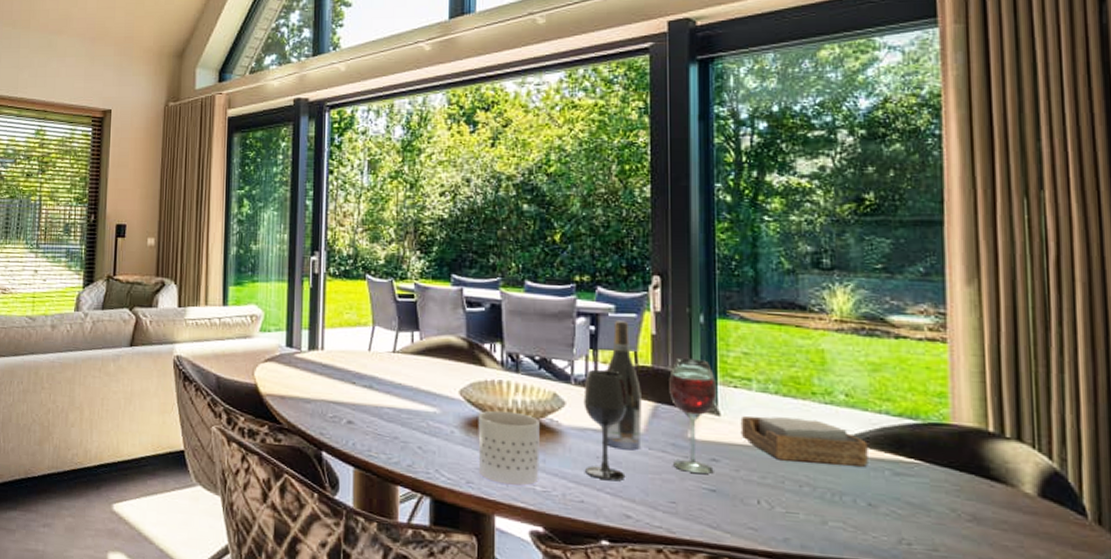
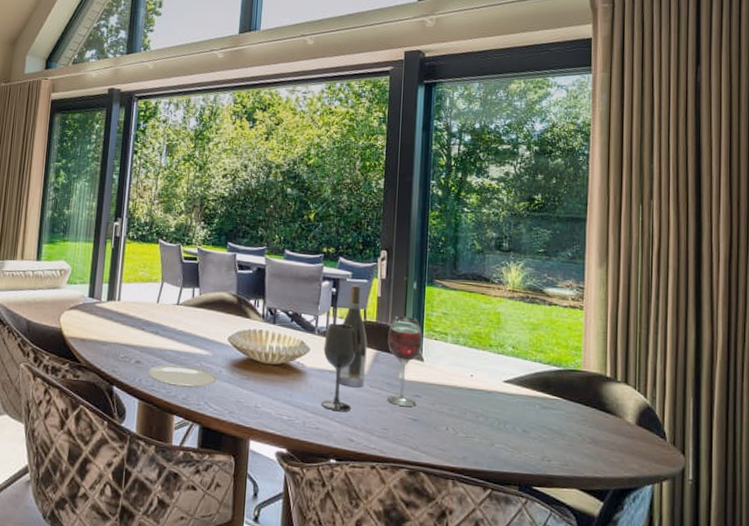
plate: none [362,425,449,453] -> present [147,364,218,388]
mug: present [478,410,539,486] -> none [239,354,289,416]
napkin holder: present [740,416,868,468] -> none [437,362,526,403]

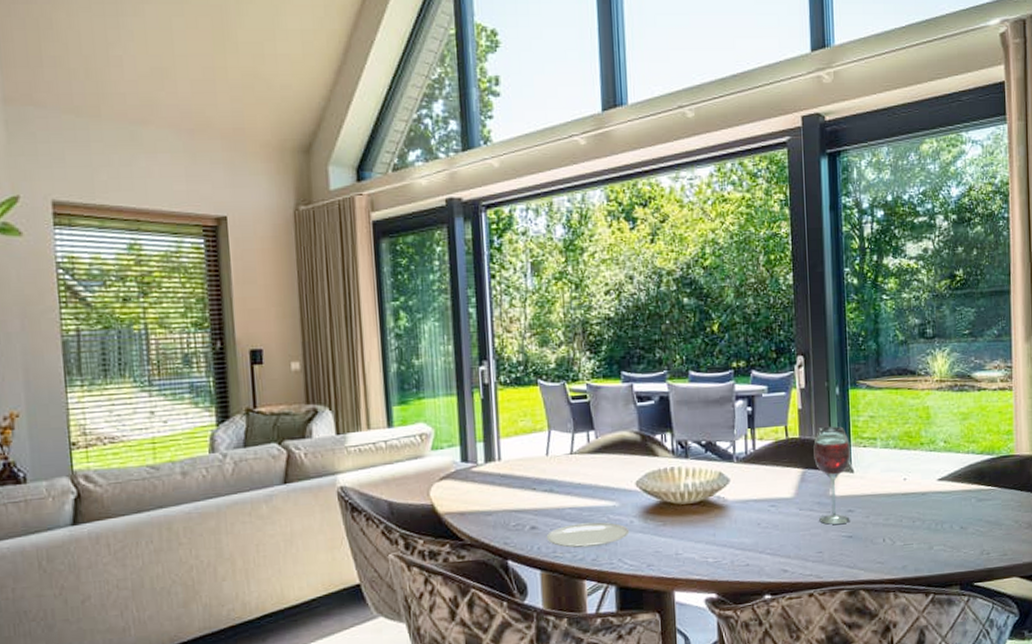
wine glass: present [322,323,356,412] -> none [744,445,782,543]
wine bottle: present [338,285,367,388] -> none [762,399,794,514]

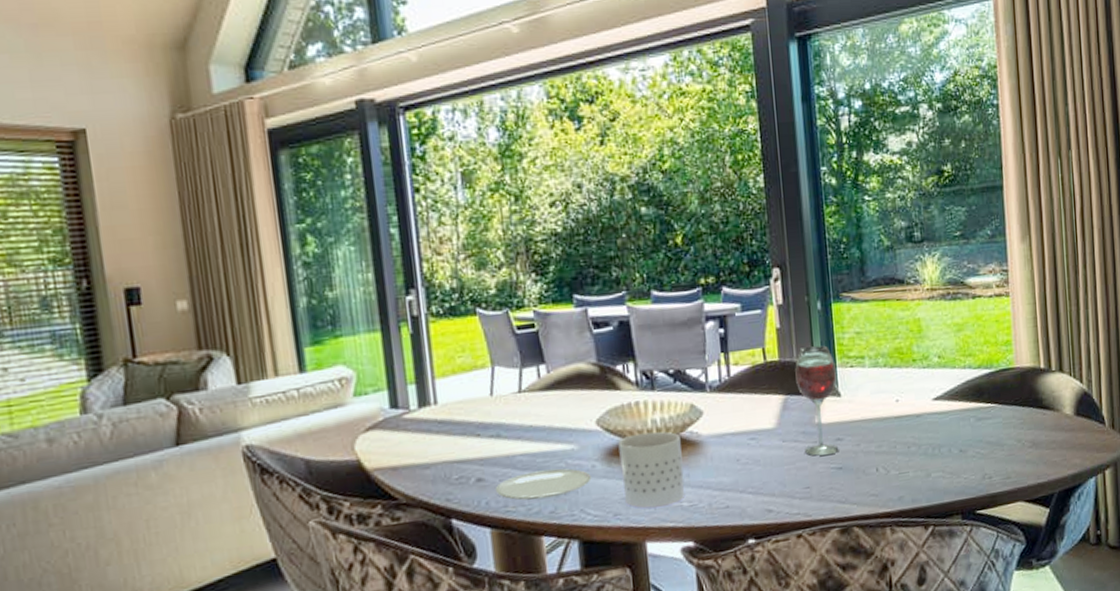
mug: none [654,494,711,562] -> present [618,431,686,509]

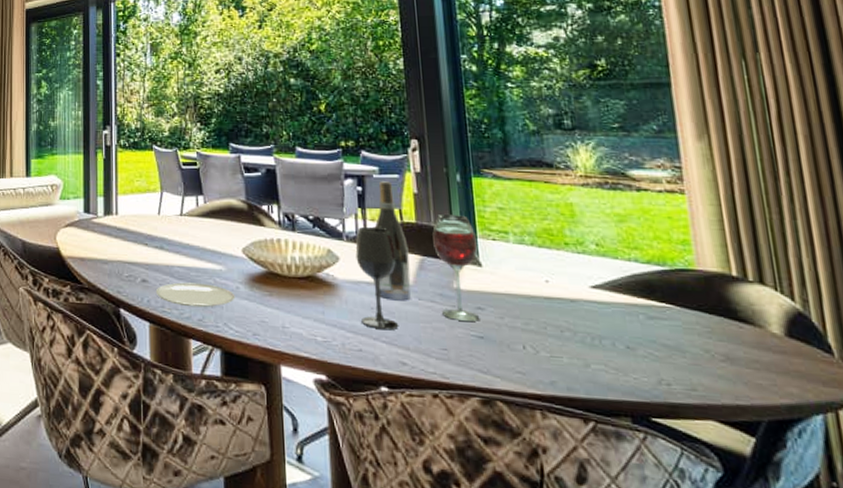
mug: present [618,431,686,509] -> none [260,267,320,337]
wine glass: none [719,371,765,481] -> present [355,226,399,330]
wine bottle: none [738,318,776,448] -> present [374,181,411,301]

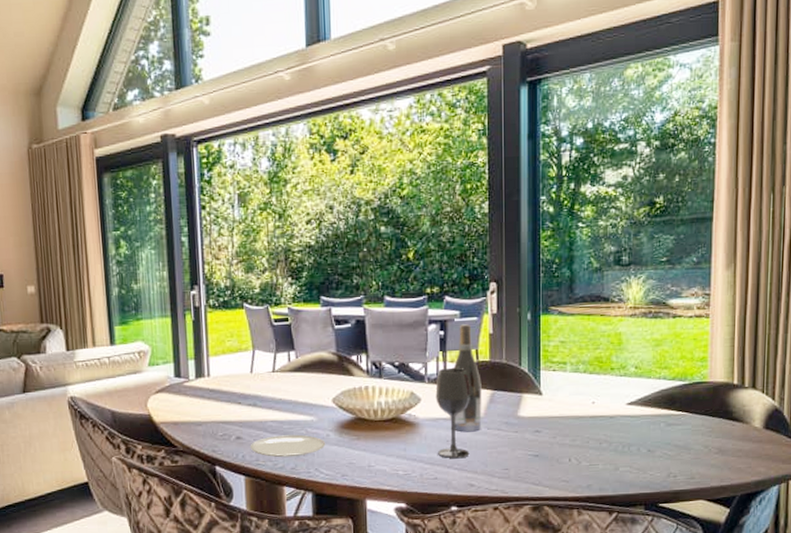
wineglass: present [432,214,480,321] -> none [503,351,539,444]

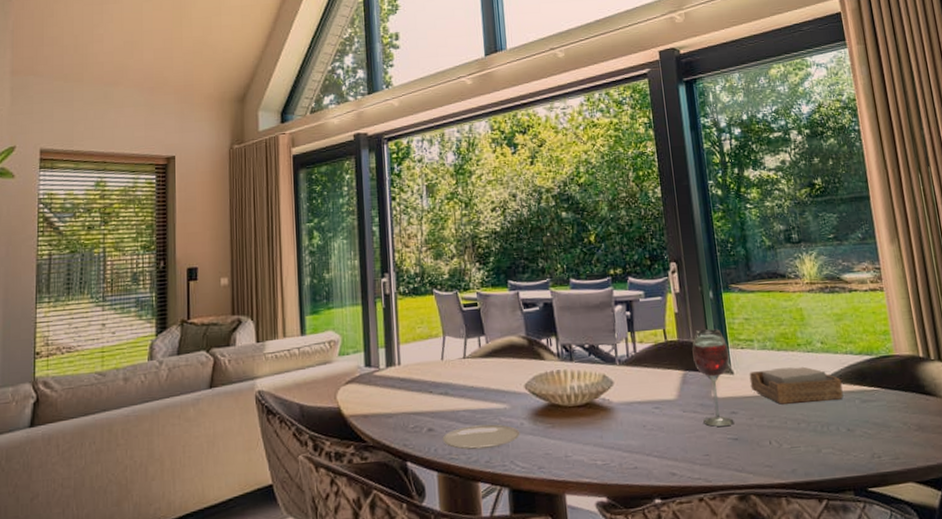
wine glass: present [435,367,470,459] -> none [627,348,668,445]
wine bottle: present [453,324,482,432] -> none [642,304,677,416]
wineglass: none [503,351,539,444] -> present [692,329,734,427]
napkin holder: none [557,390,650,425] -> present [749,366,844,405]

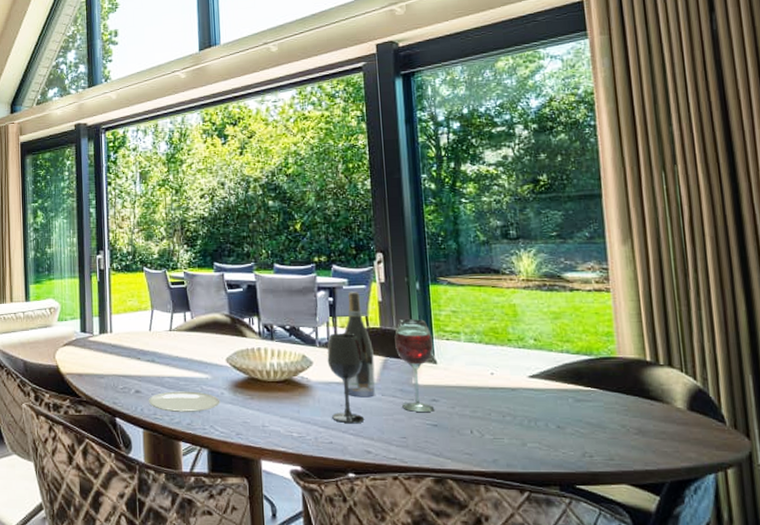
wine glass: none [627,348,668,445] -> present [327,333,365,424]
wine bottle: none [642,304,677,416] -> present [343,292,376,397]
napkin holder: present [749,366,844,405] -> none [453,361,556,398]

